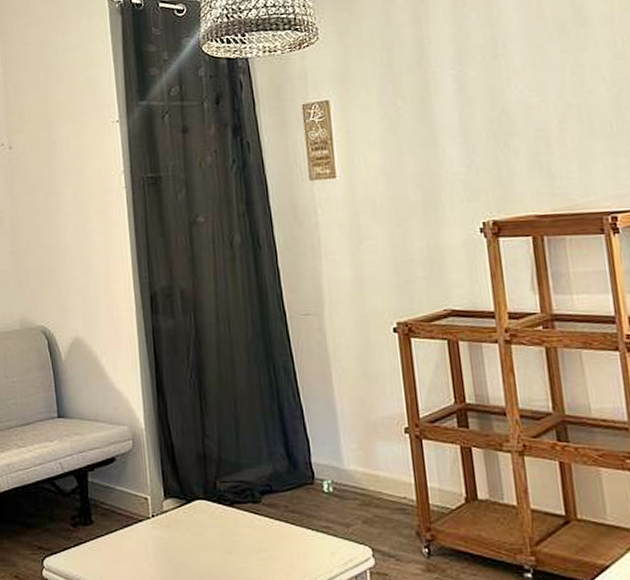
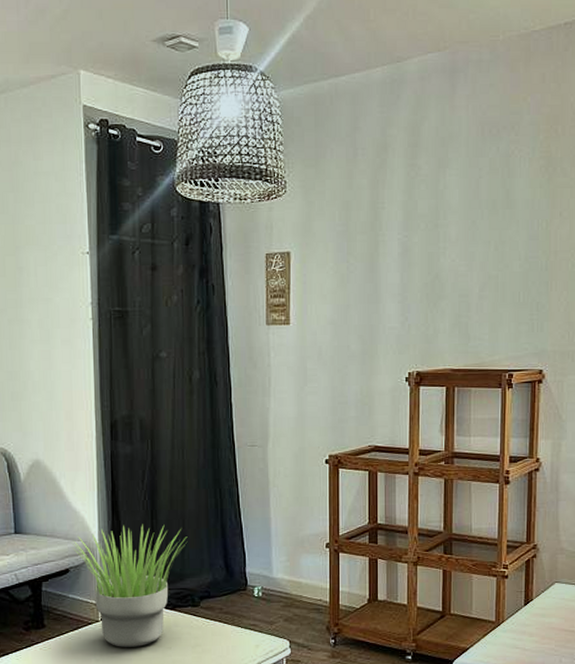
potted plant: none [116,406,241,550] -> present [71,524,188,647]

